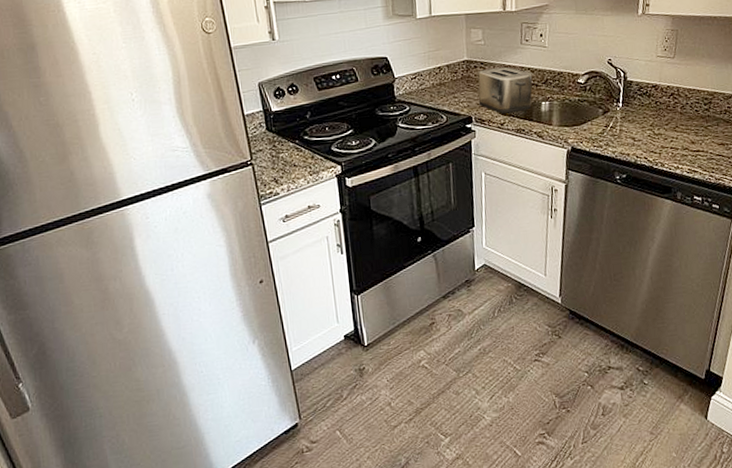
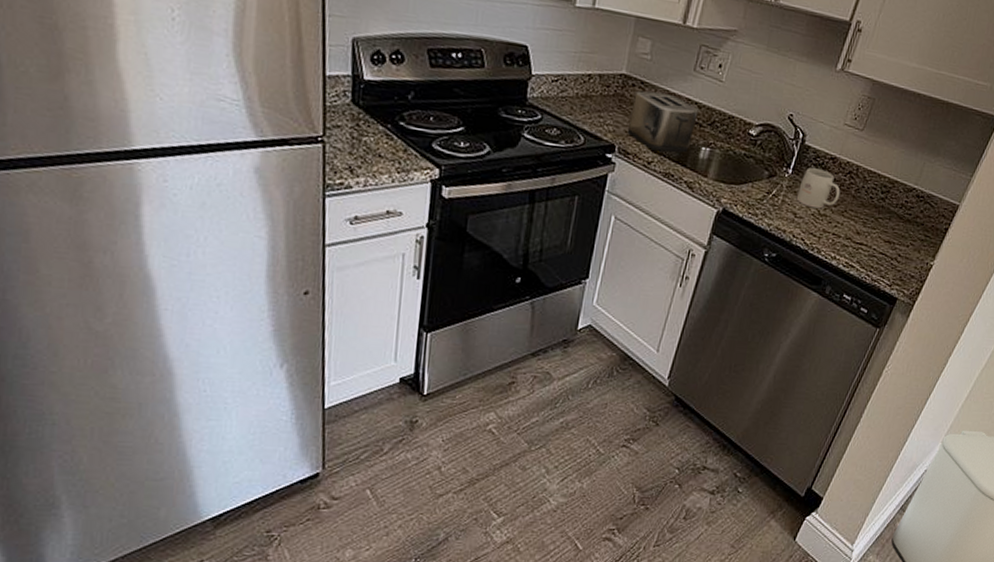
mug: none [631,97,669,131] -> present [796,168,841,209]

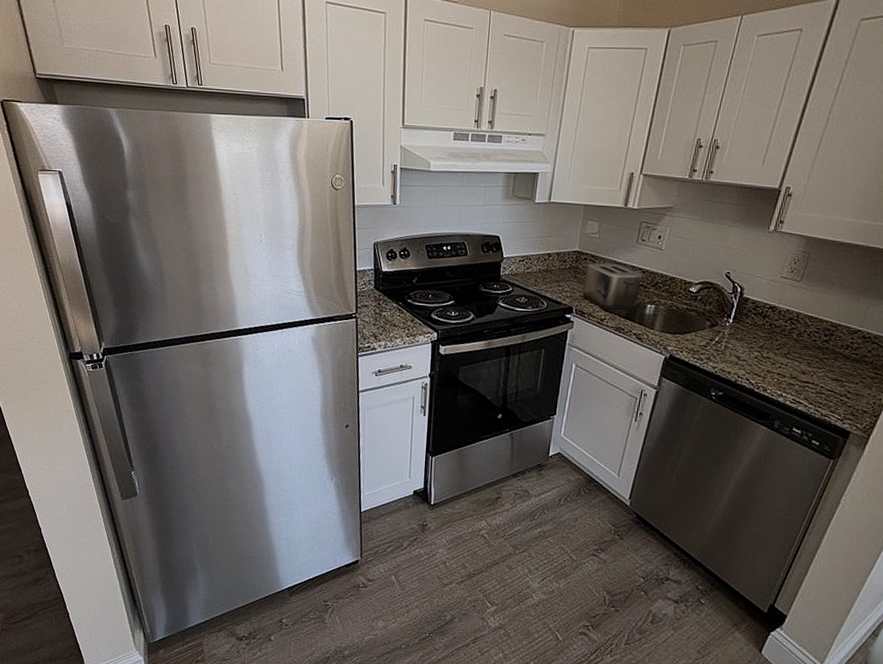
mug: present [796,168,841,209] -> none [738,317,782,352]

